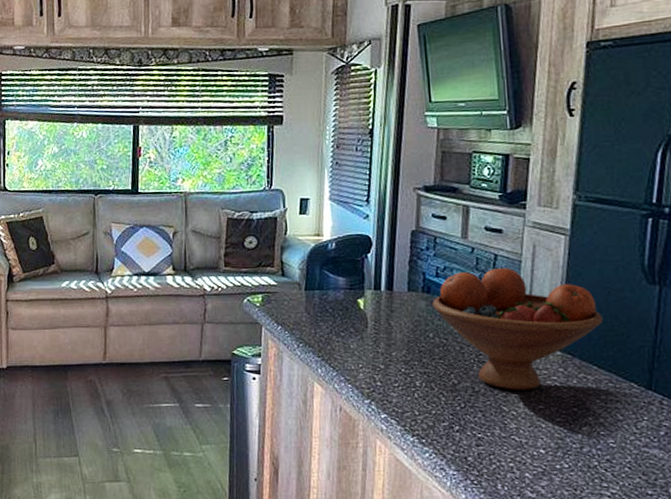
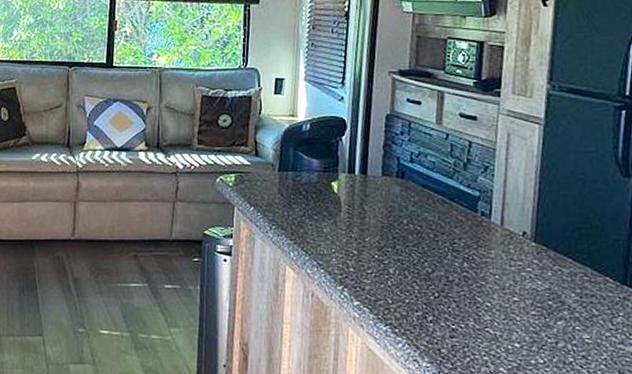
fruit bowl: present [432,268,603,390] -> none [407,156,577,281]

